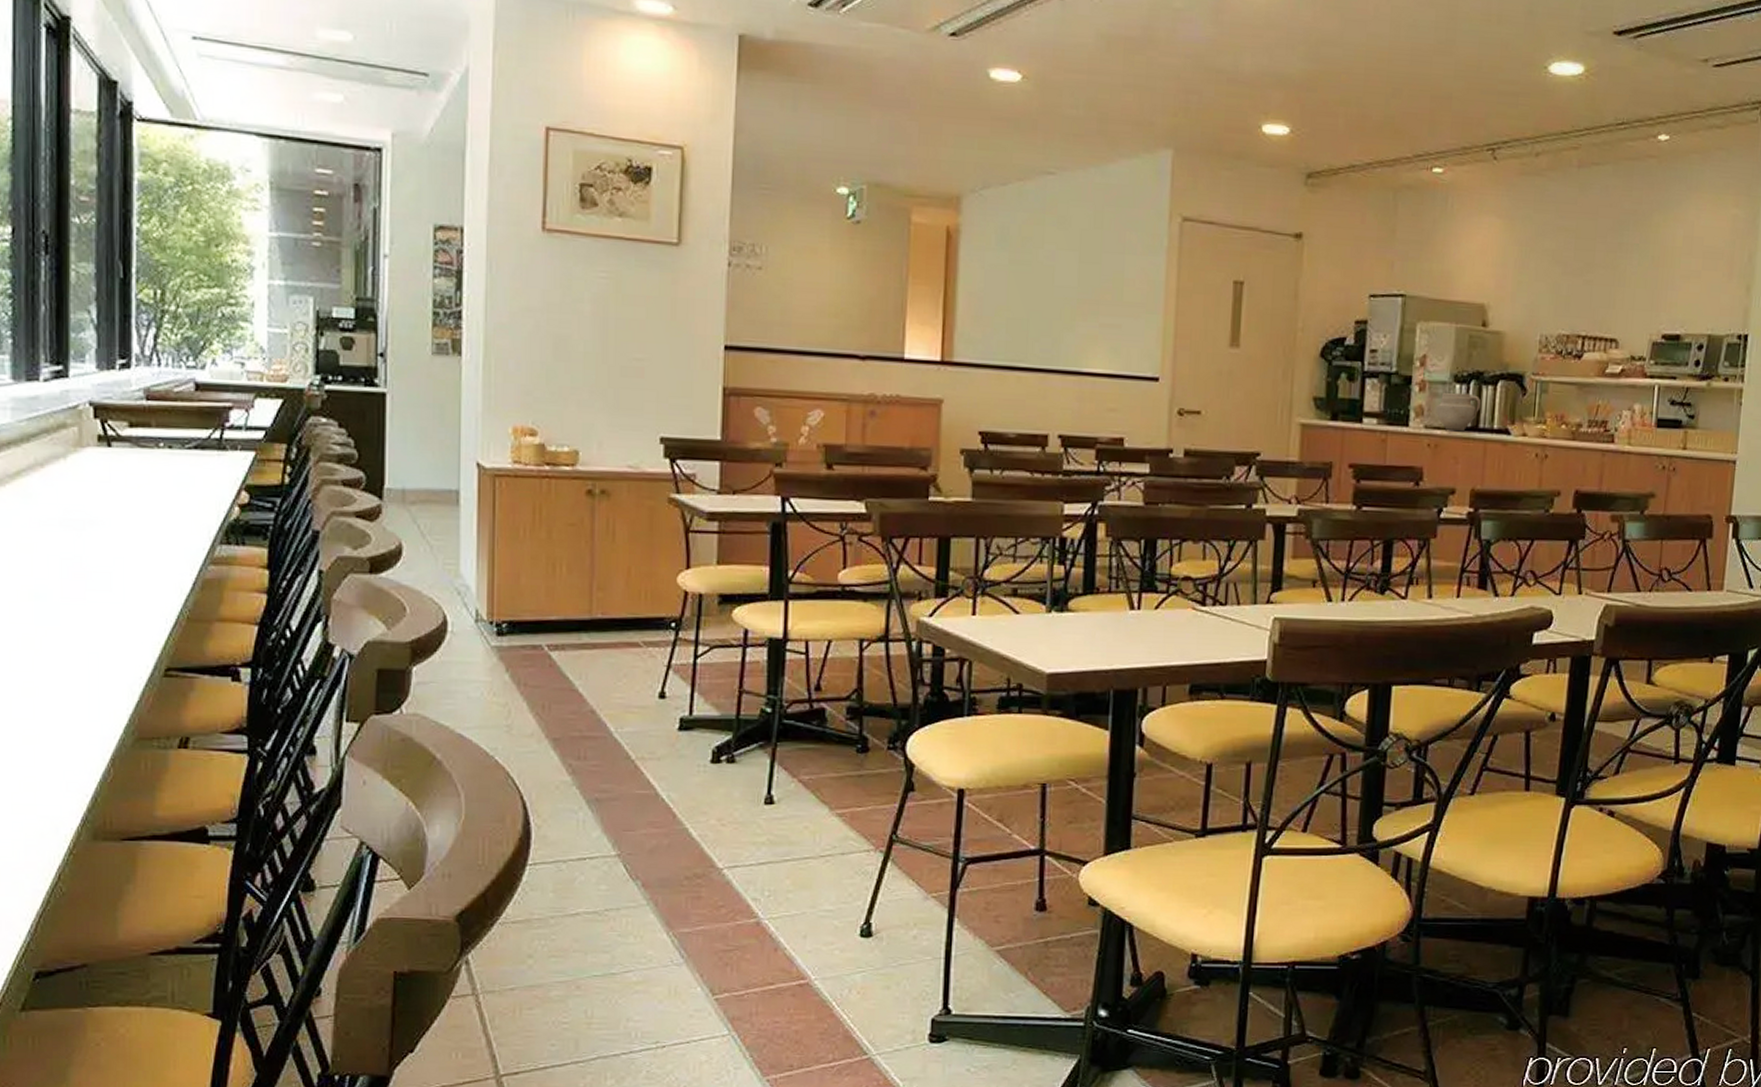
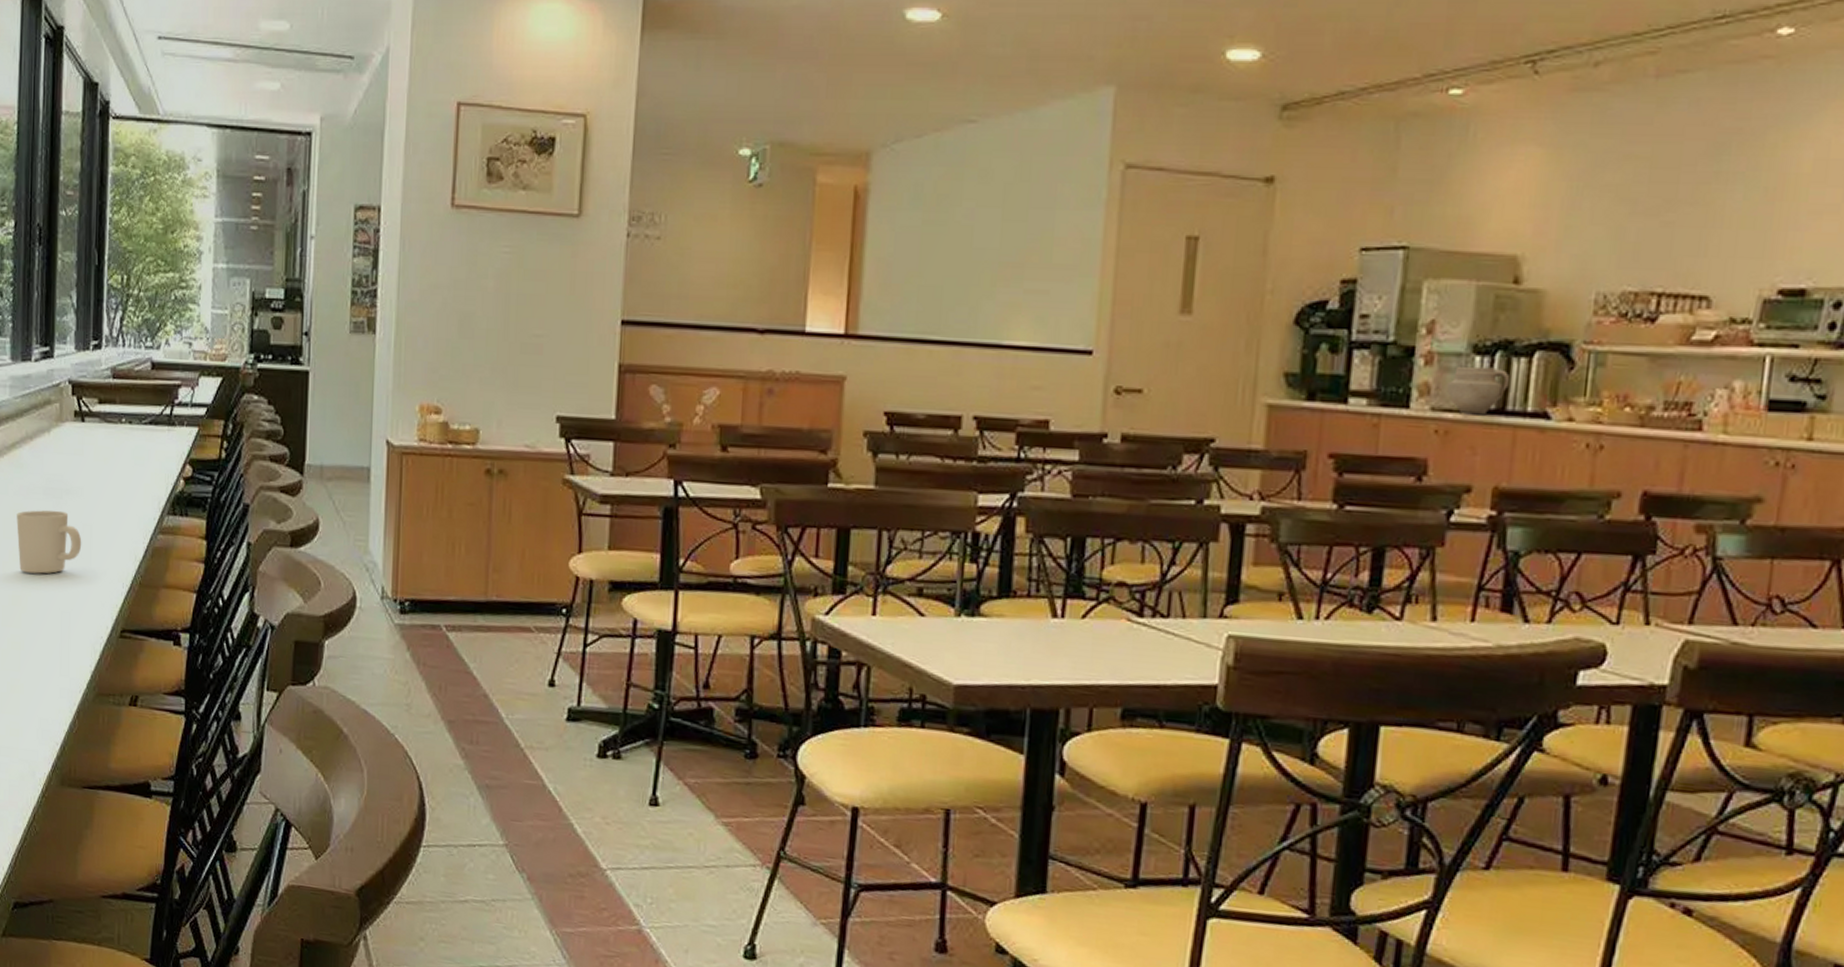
mug: none [25,543,112,613] -> present [16,510,82,574]

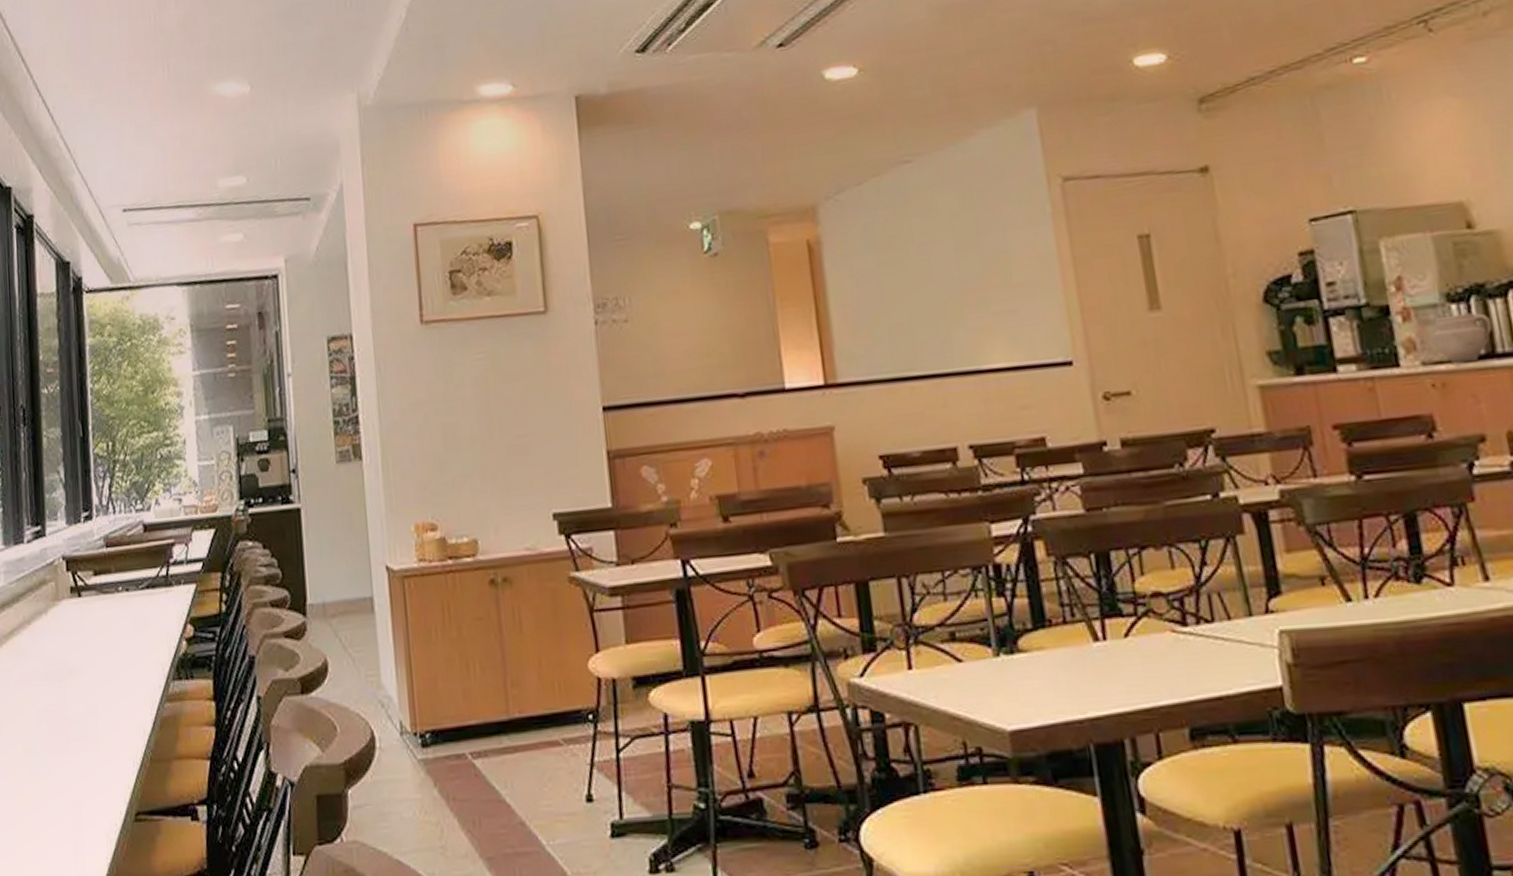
mug: present [16,510,82,574] -> none [19,694,88,767]

